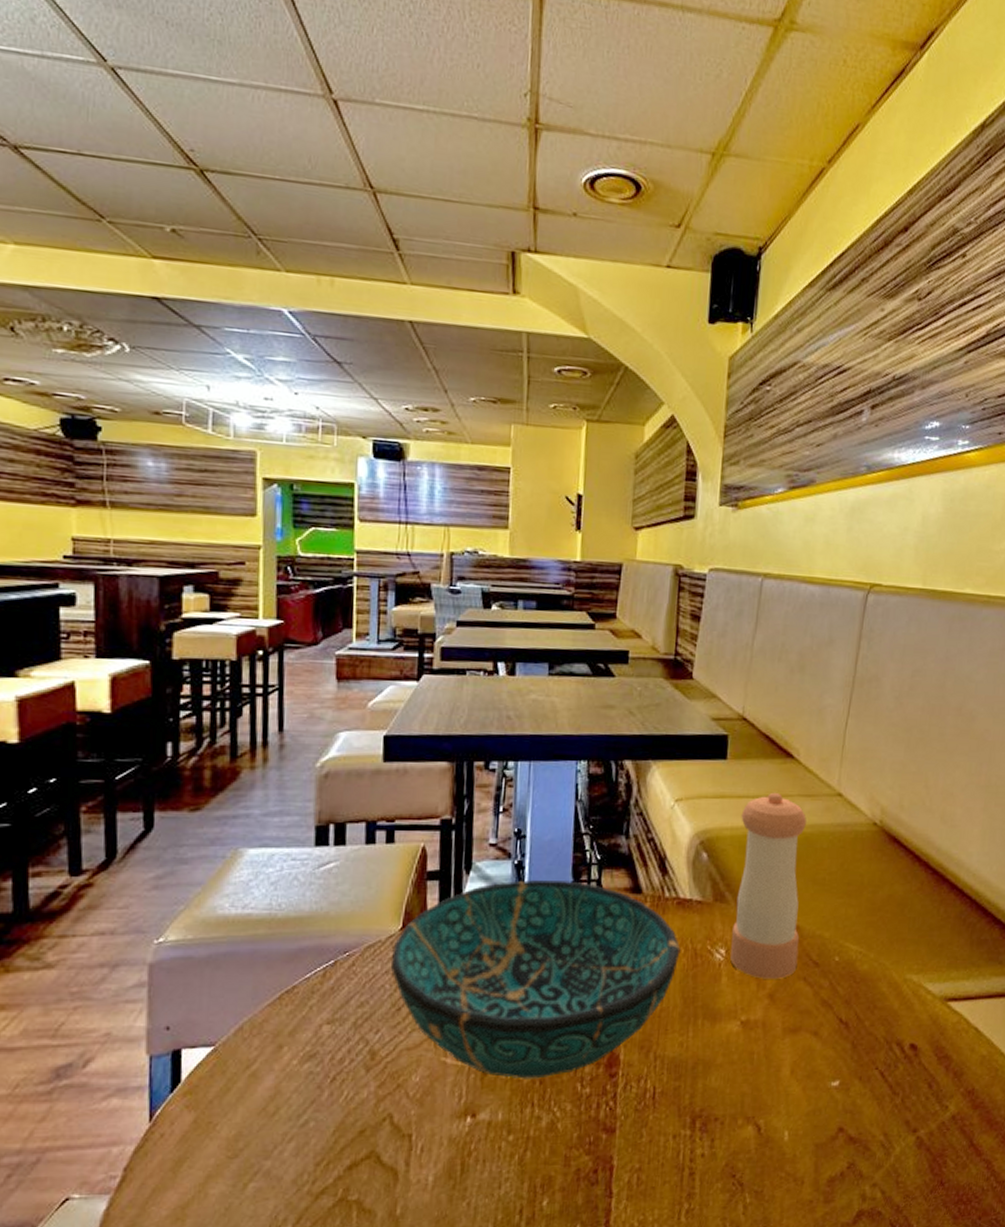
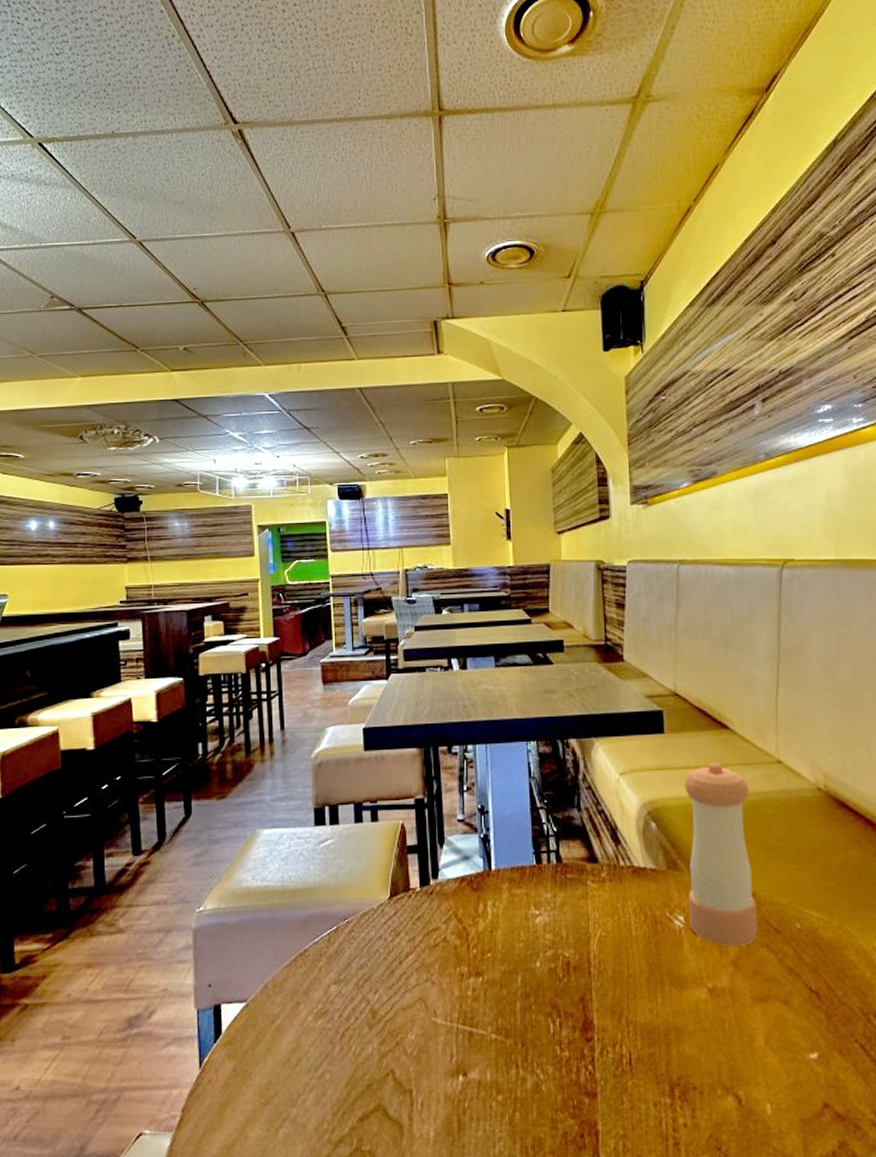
decorative bowl: present [390,880,681,1081] -> none [382,852,641,1042]

